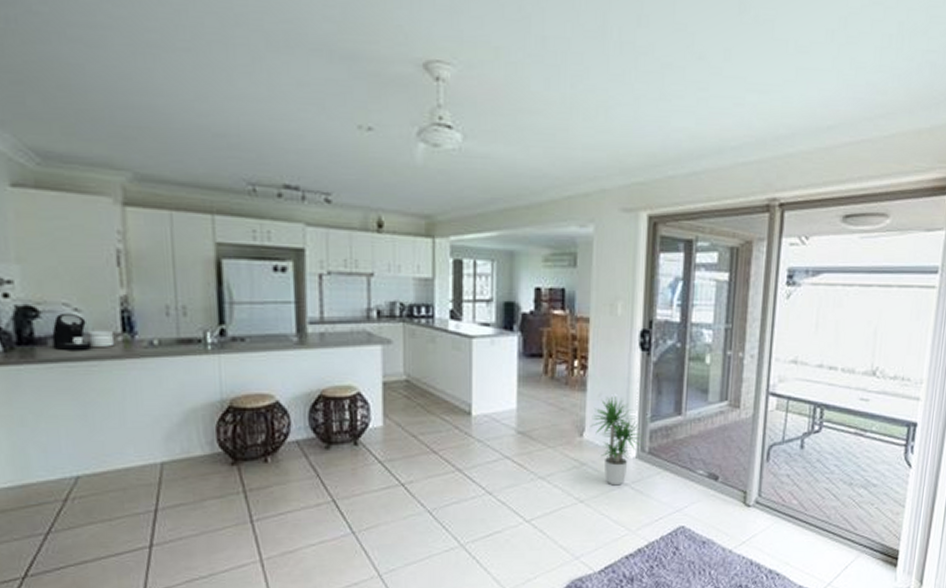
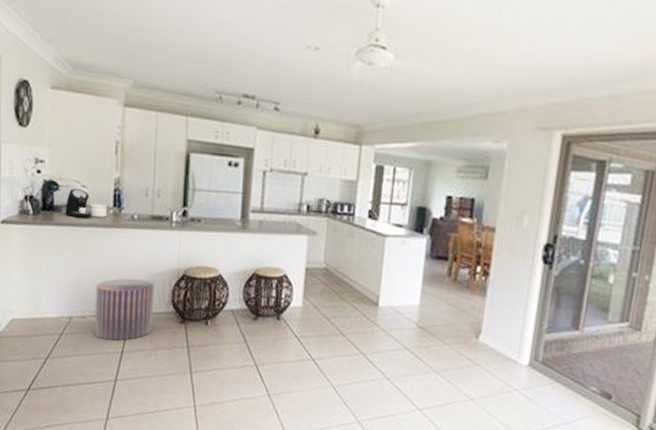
pouf: none [109,419,195,499] -> present [95,278,154,341]
potted plant: present [590,396,644,486] -> none [486,303,538,390]

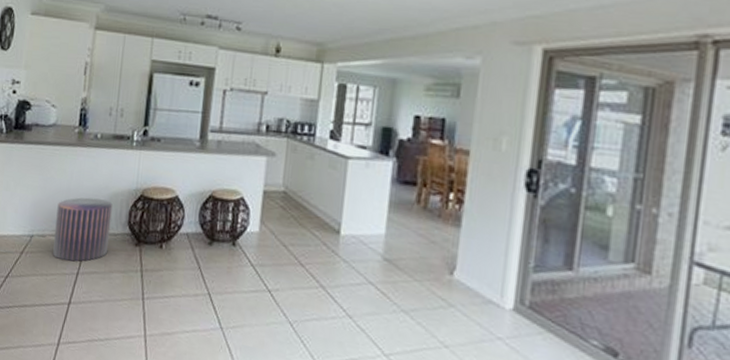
coffee machine: present [65,188,107,219] -> none [35,107,73,138]

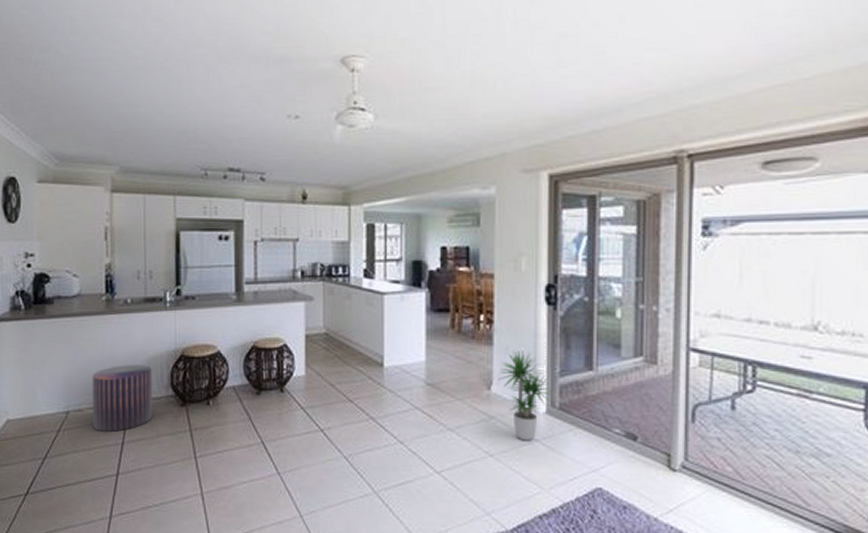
potted plant: none [462,236,524,338] -> present [497,350,553,441]

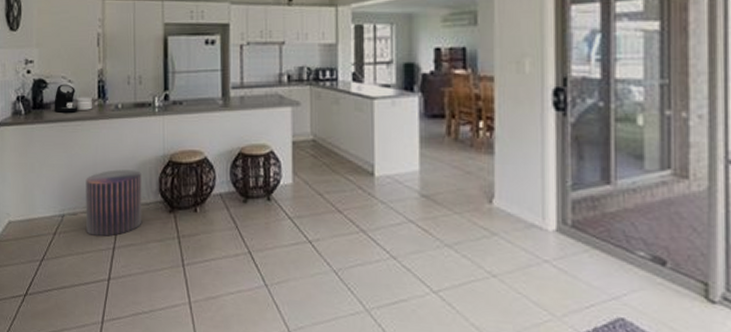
coffee machine: none [57,278,99,309] -> present [54,84,92,114]
potted plant: present [497,350,553,441] -> none [500,160,565,262]

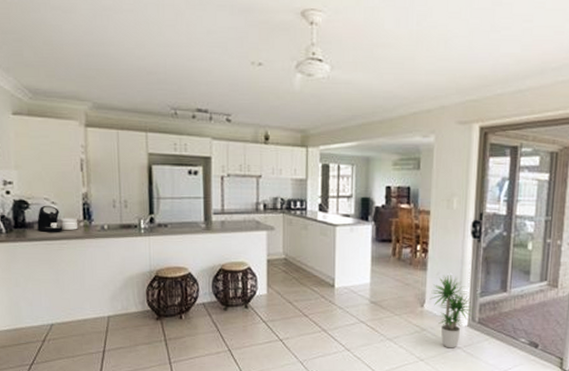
pouf: present [85,169,142,237] -> none [73,283,131,342]
potted plant: none [500,160,565,262] -> present [429,275,474,348]

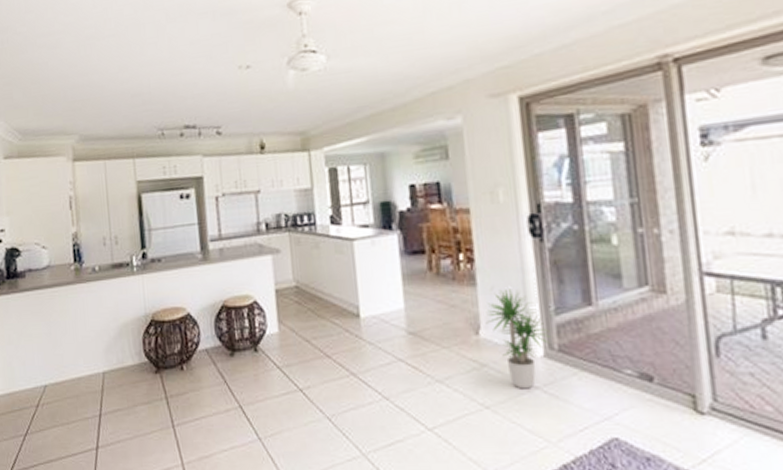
coffee machine: present [37,205,78,233] -> none [28,250,68,281]

